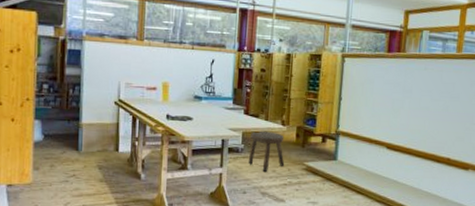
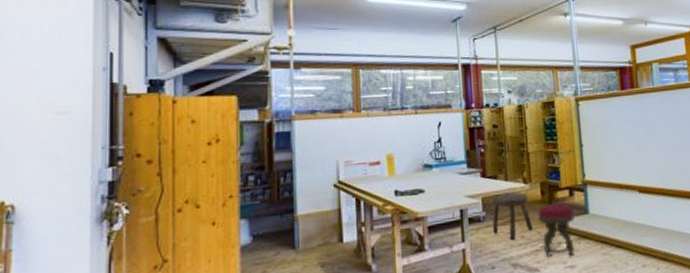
stool: none [290,146,325,194] -> present [538,203,576,257]

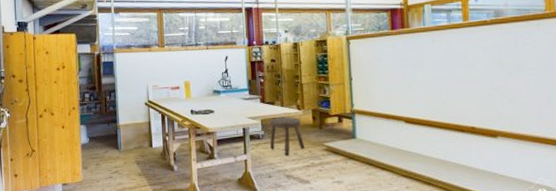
stool: present [538,203,576,257] -> none [309,128,344,173]

